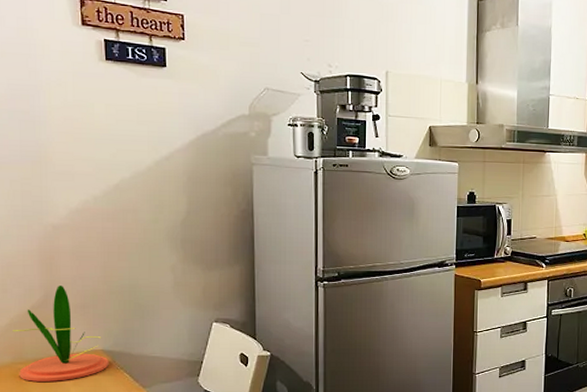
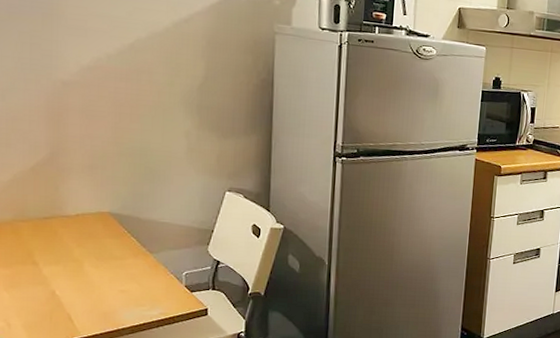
plant: present [12,286,109,382] -> none [15,144,116,242]

